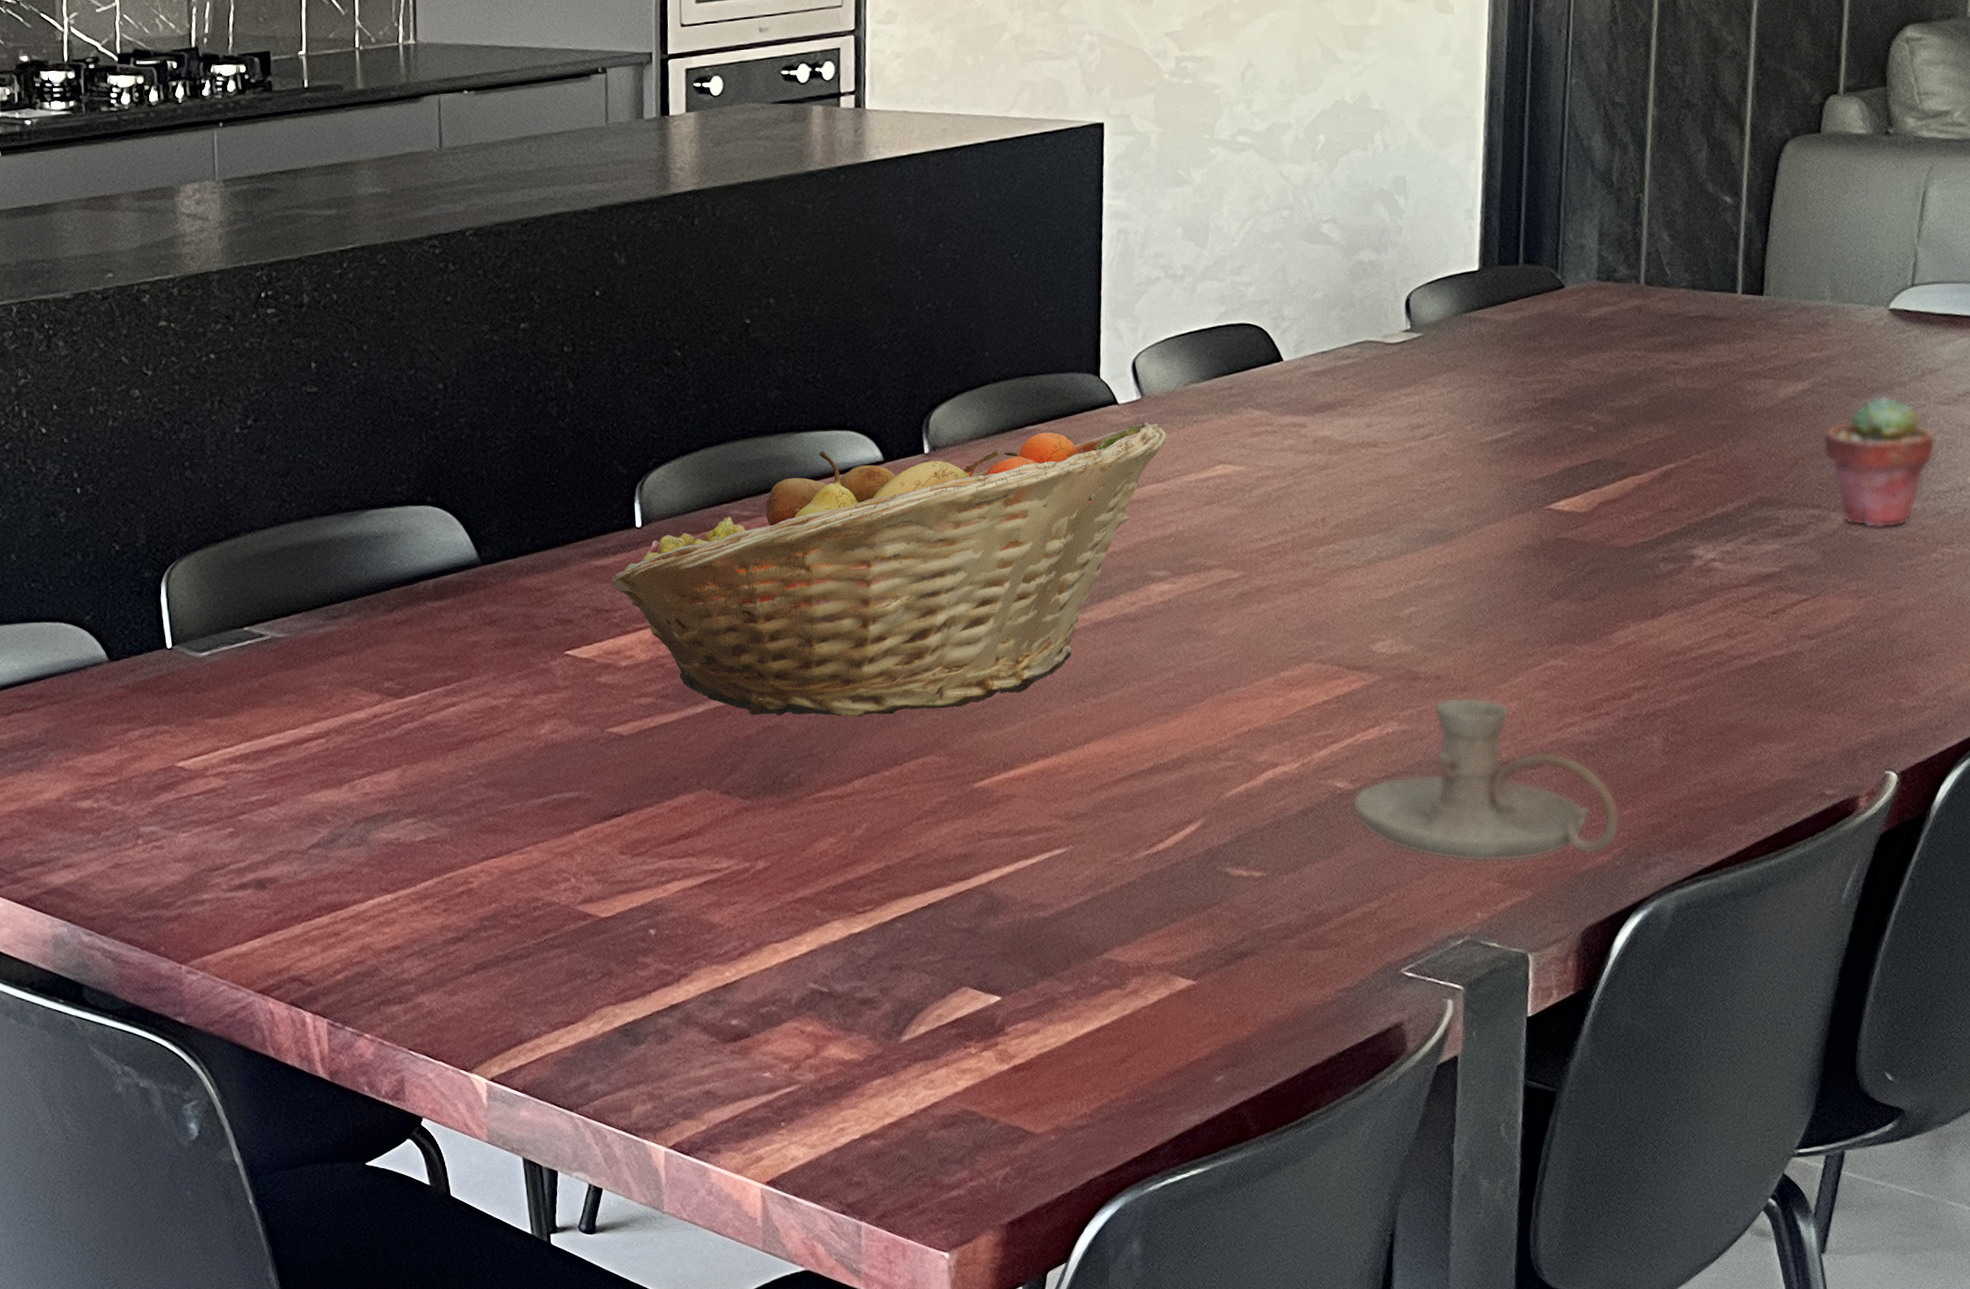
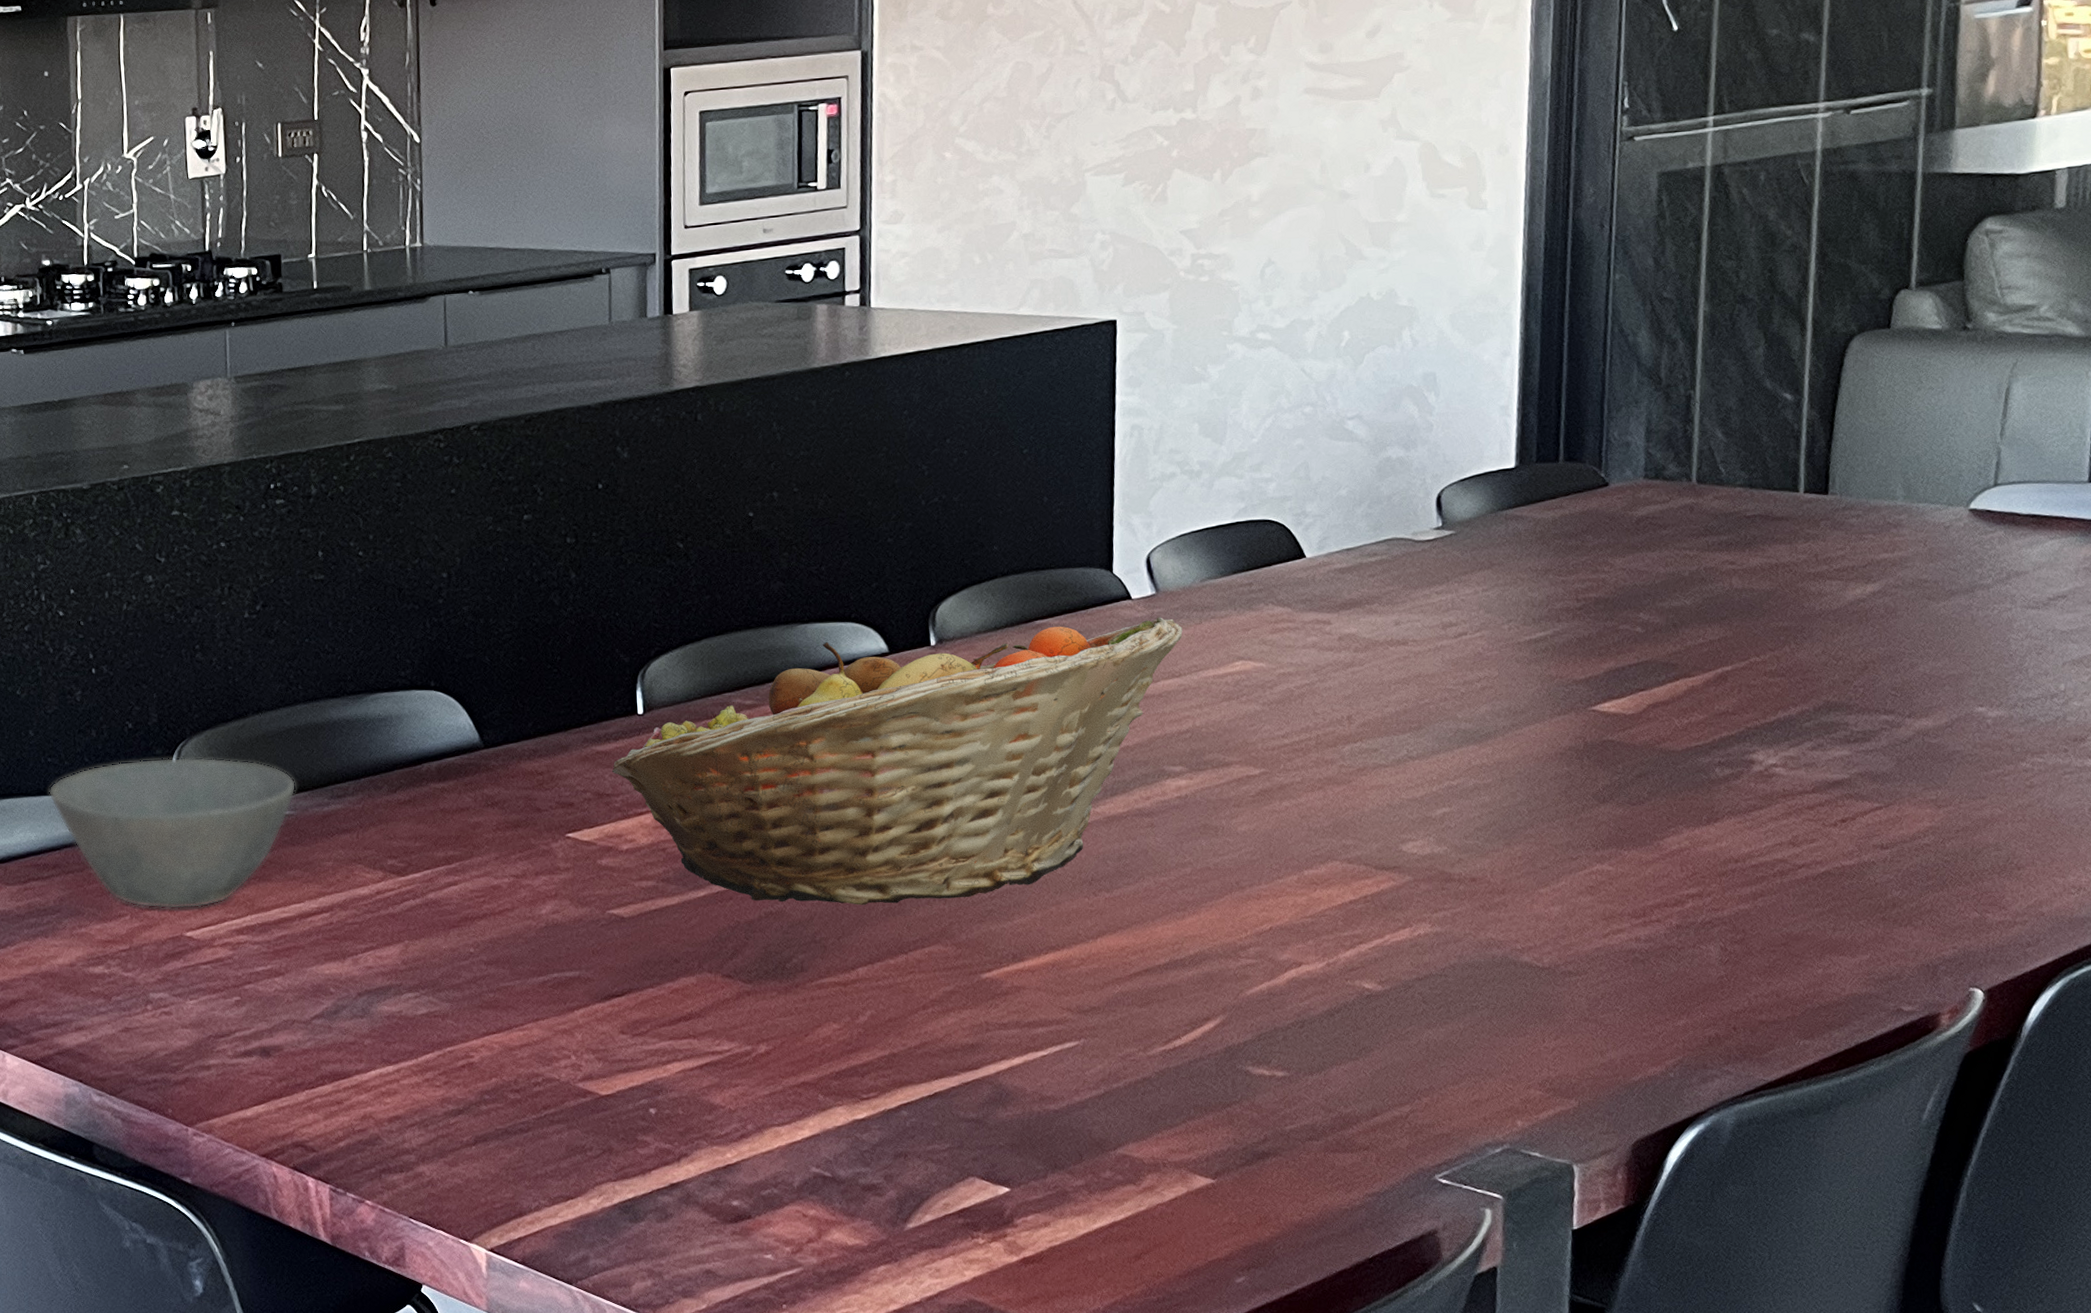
bowl: none [32,579,291,739] -> present [49,757,296,910]
candle holder: present [1352,697,1620,863] -> none [1381,900,1674,1070]
potted succulent: present [1822,395,1936,528] -> none [1895,598,2023,736]

